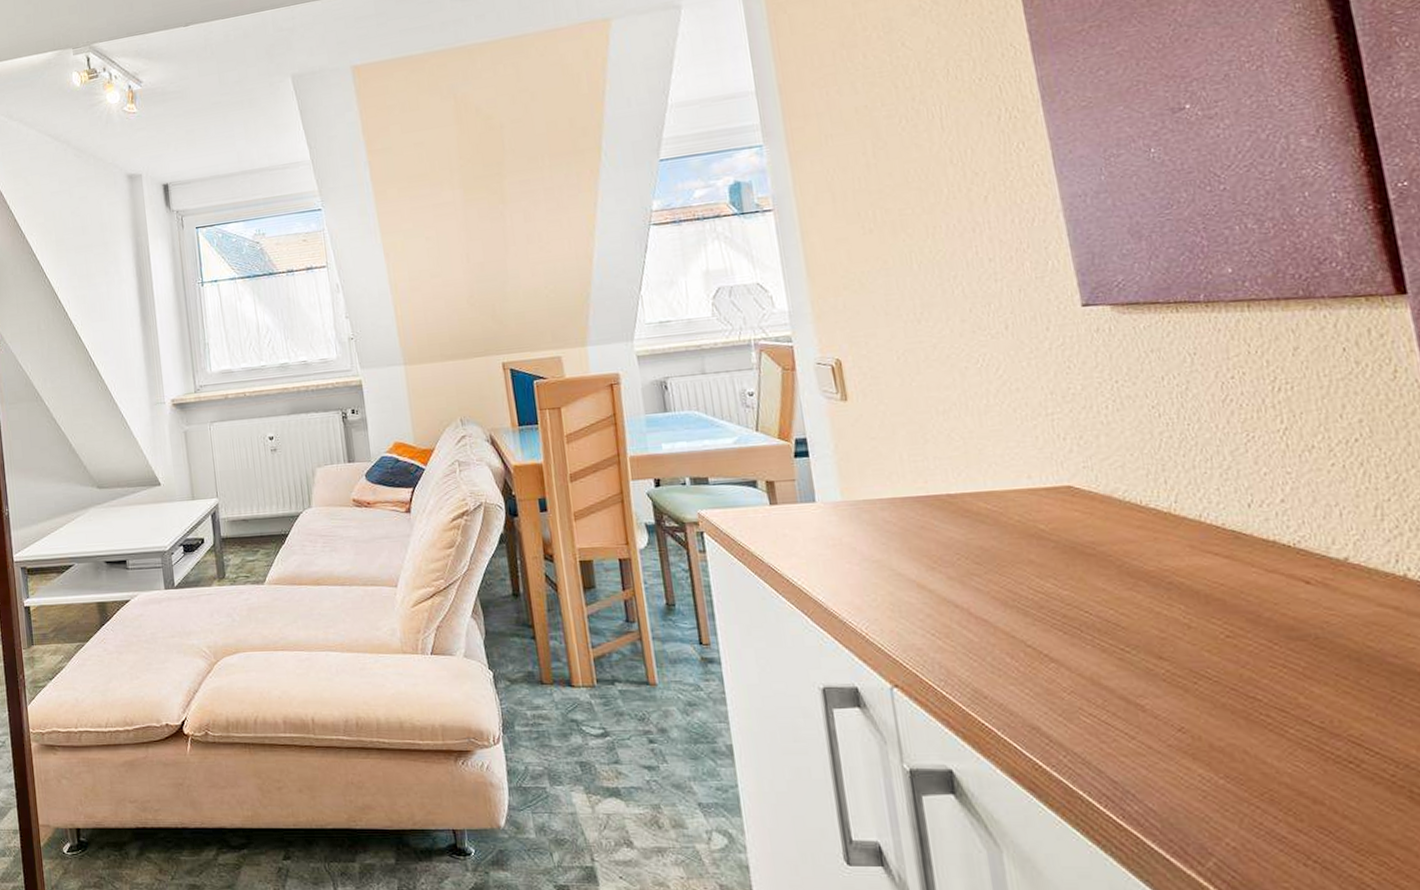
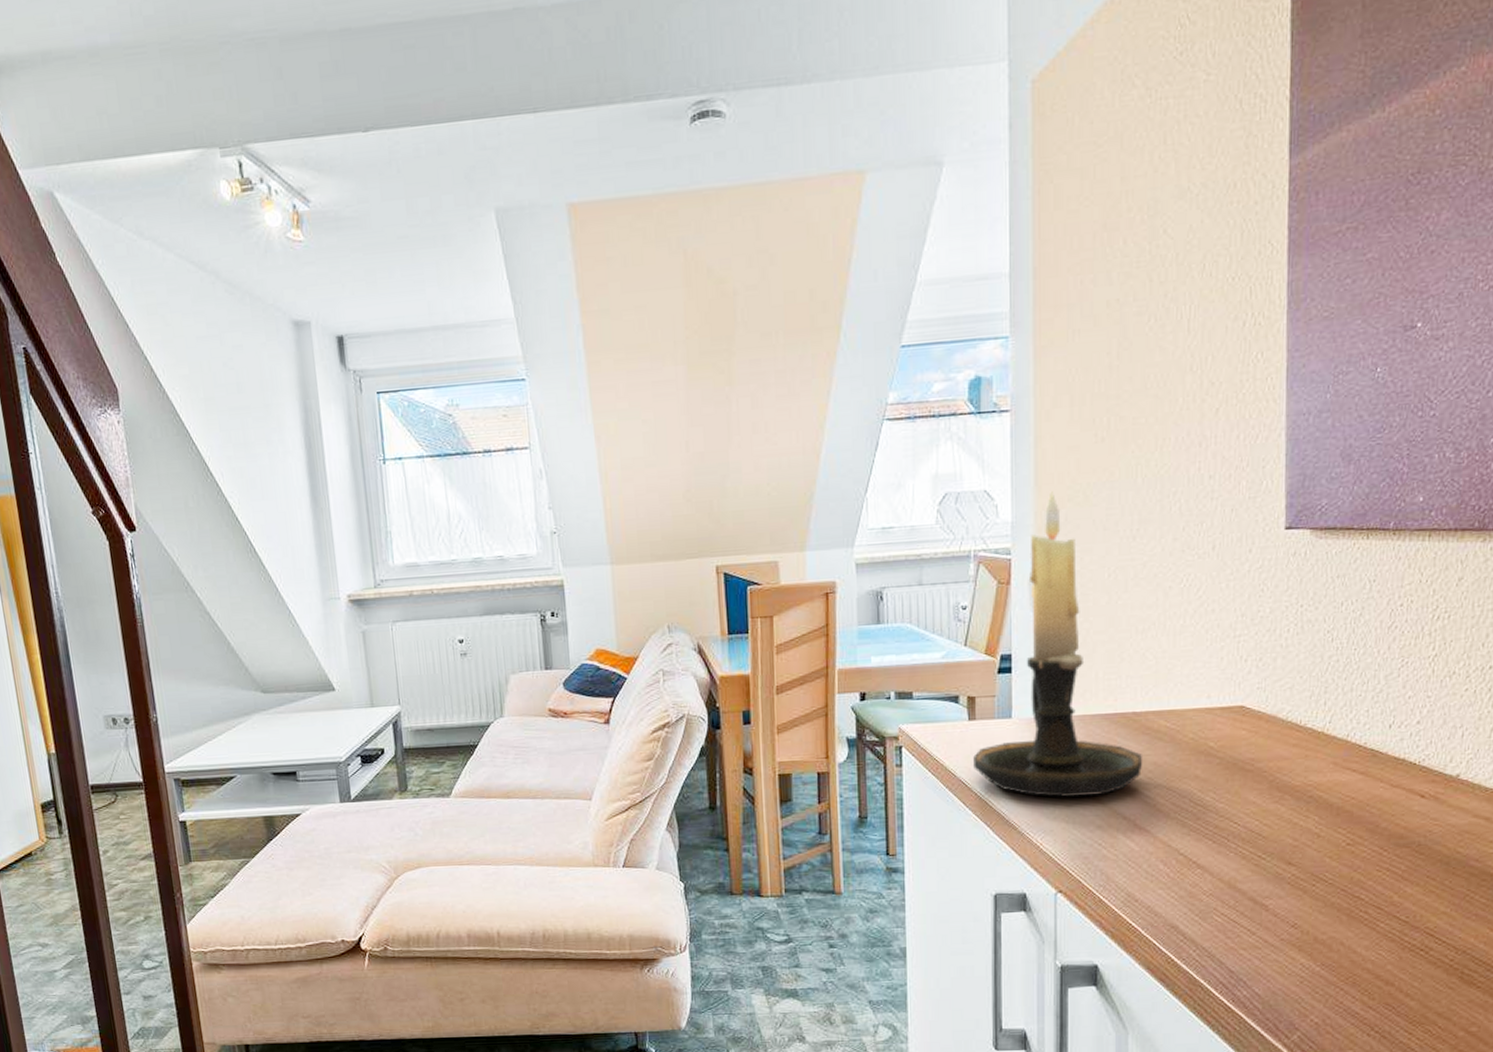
candle holder: none [780,281,968,584] -> present [973,491,1142,797]

